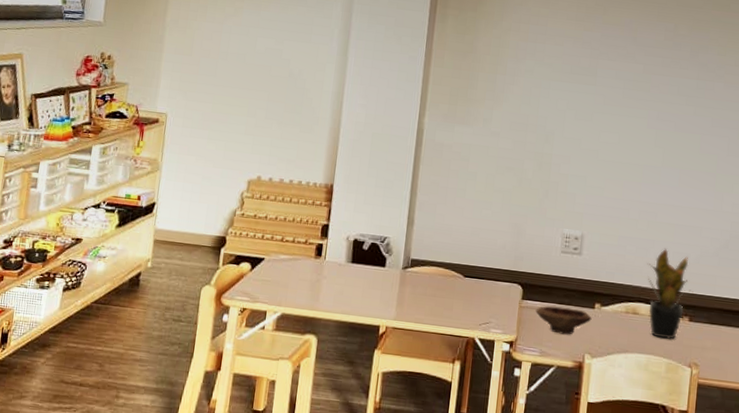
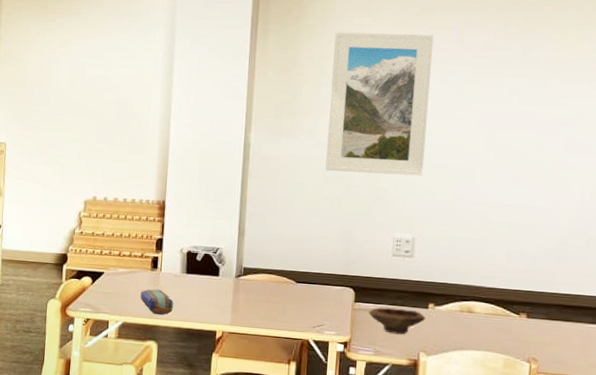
pencil case: none [301,278,336,307] -> present [140,289,173,315]
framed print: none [498,21,608,172] -> present [325,32,434,176]
potted plant: present [647,248,693,339] -> none [481,247,531,336]

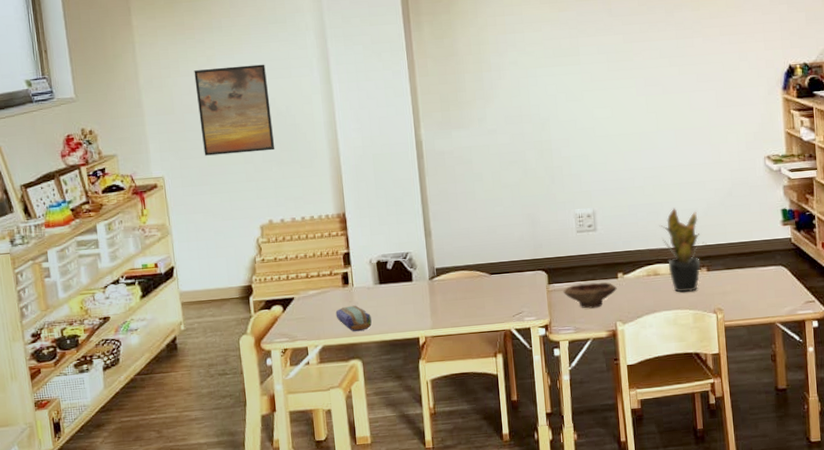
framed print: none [45,50,114,133] -> present [194,64,275,156]
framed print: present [325,32,434,176] -> none [488,7,593,157]
potted plant: none [481,247,531,336] -> present [659,207,707,292]

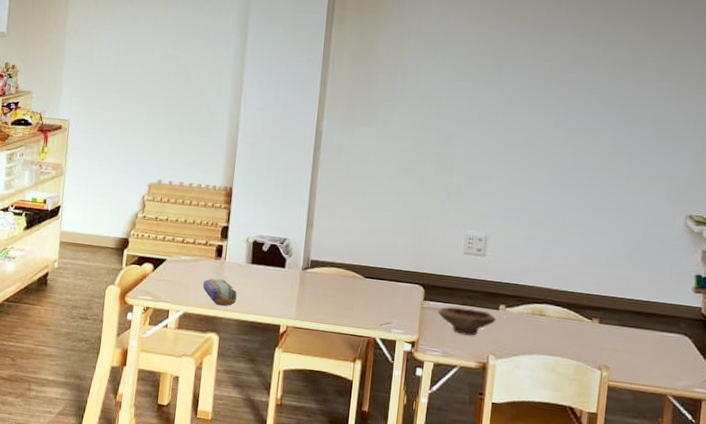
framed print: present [194,64,275,156] -> none [111,26,185,114]
potted plant: present [659,207,707,292] -> none [554,249,604,341]

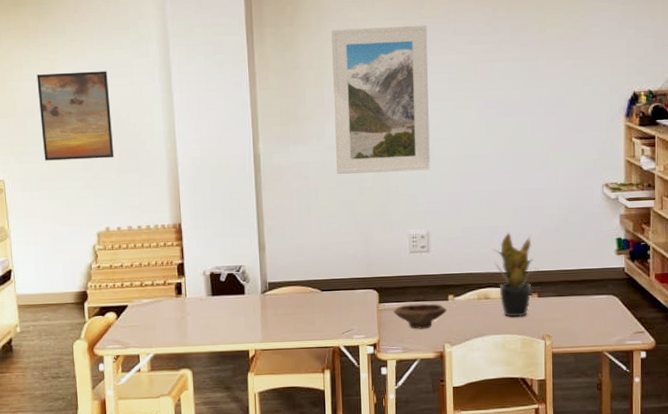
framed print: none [111,26,185,114] -> present [37,71,115,161]
pencil case: present [202,278,237,307] -> none [168,315,203,342]
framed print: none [398,20,513,173] -> present [331,25,430,174]
potted plant: none [554,249,604,341] -> present [492,232,539,317]

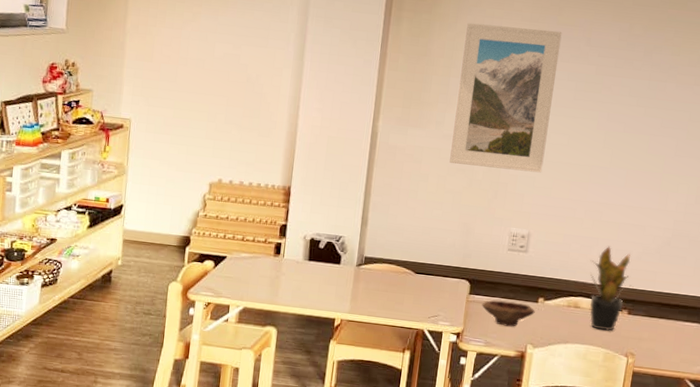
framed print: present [37,71,115,161] -> none [172,24,246,114]

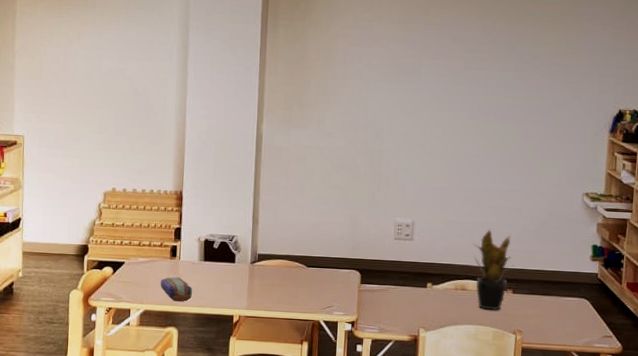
pencil case: none [261,275,294,301] -> present [160,277,192,302]
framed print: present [449,22,562,173] -> none [333,27,430,164]
bowl: present [481,300,535,327] -> none [373,288,425,313]

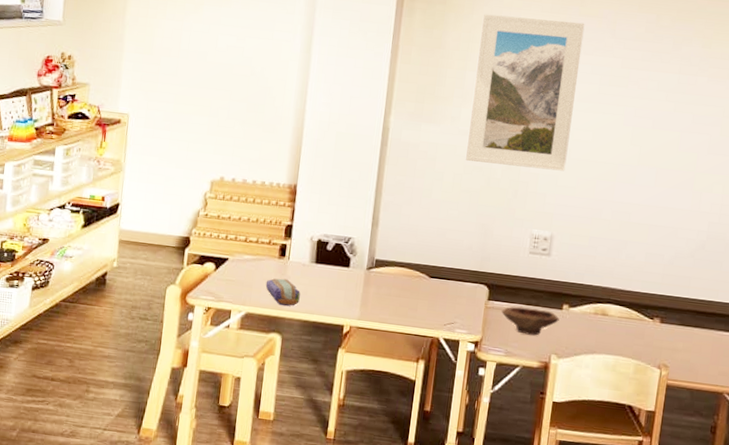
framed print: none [333,27,430,164] -> present [466,14,585,171]
bowl: none [373,288,425,313] -> present [501,307,559,336]
potted plant: present [473,229,516,310] -> none [618,249,666,341]

